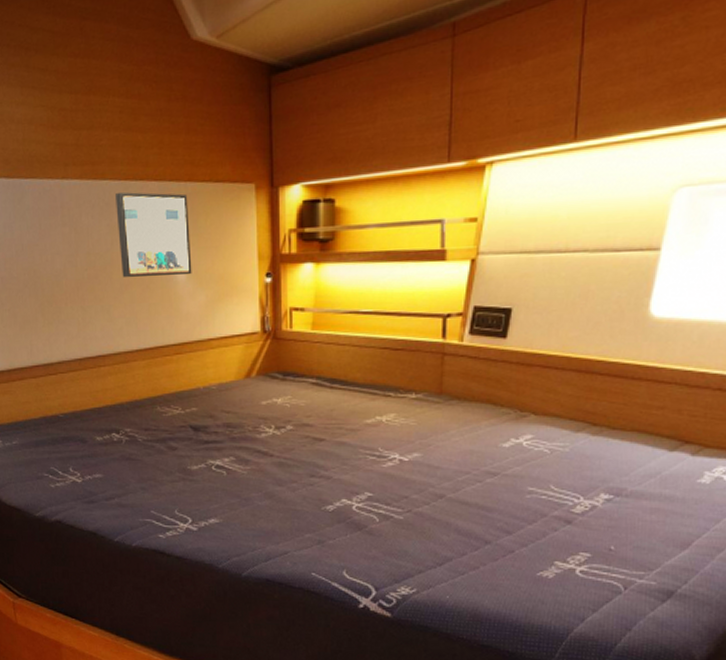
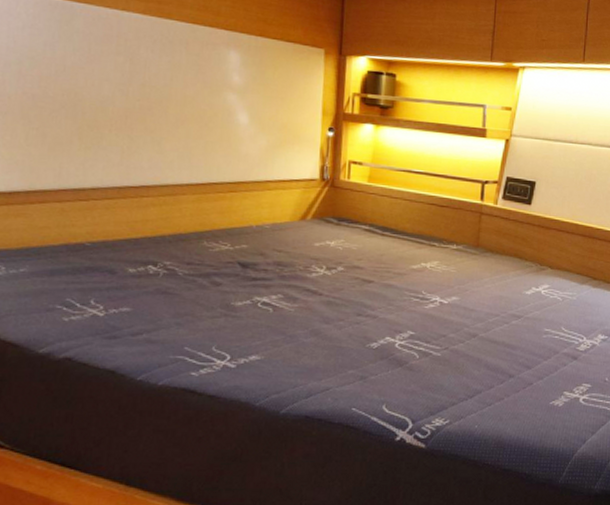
wall art: present [116,192,192,277] -> none [179,34,257,119]

